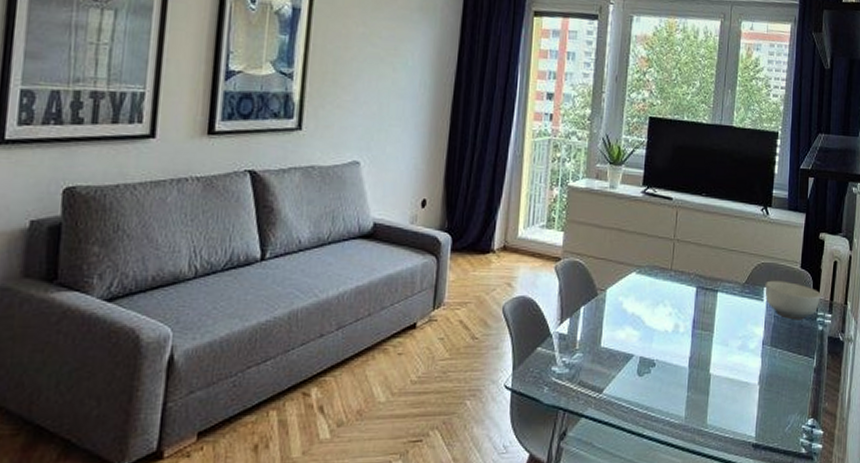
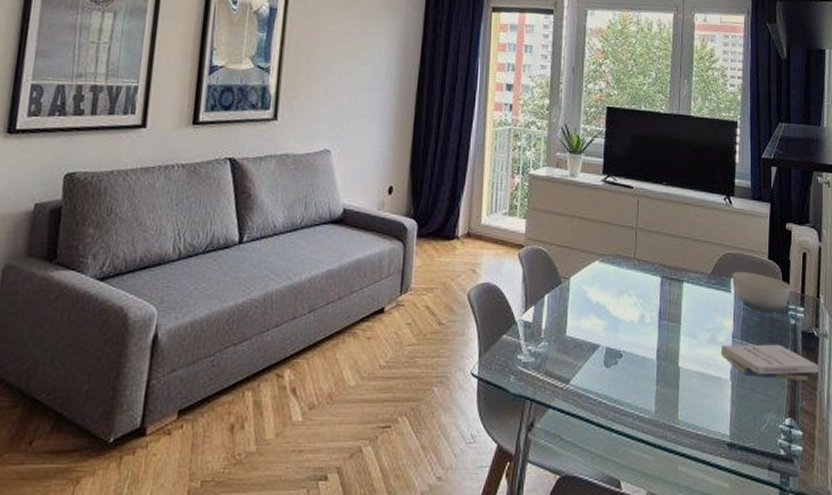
books: none [750,350,844,383] -> present [720,344,820,380]

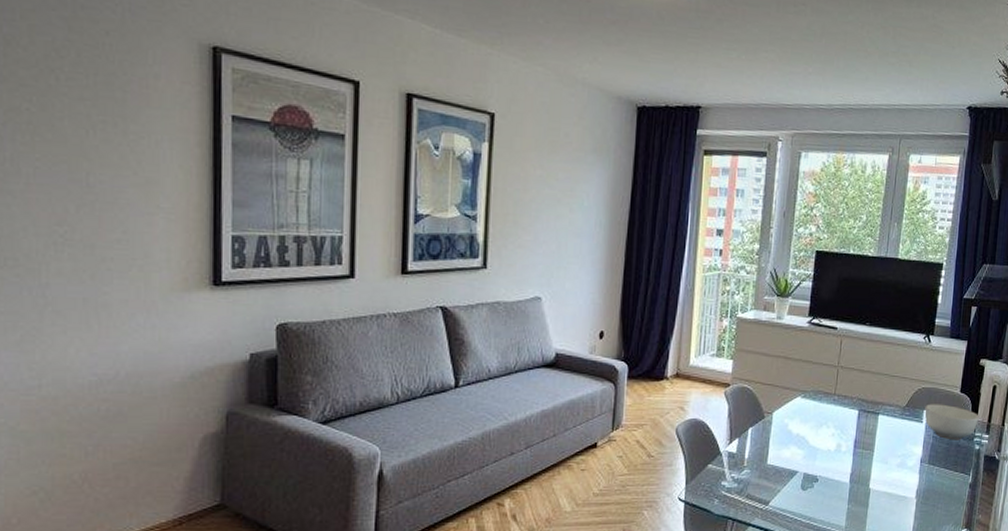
books: present [720,344,820,380] -> none [908,467,998,497]

